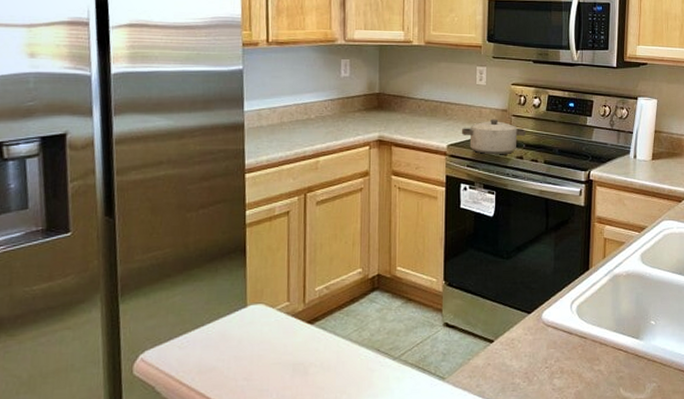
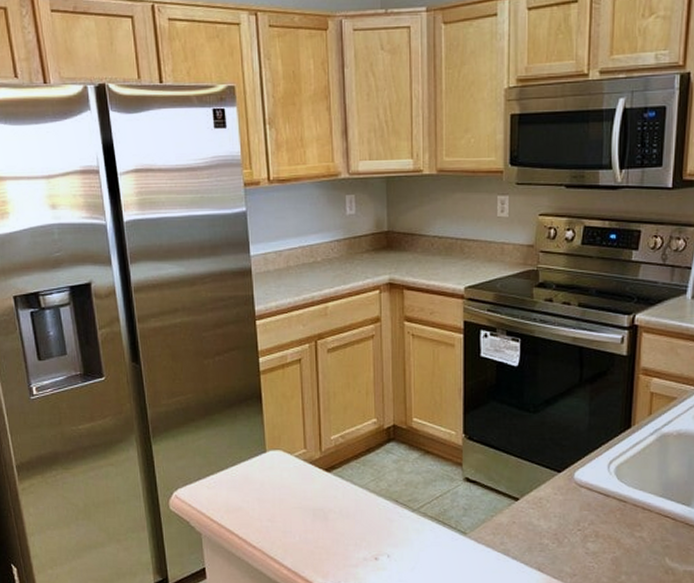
cooking pot: present [461,118,526,155] -> none [480,256,556,298]

